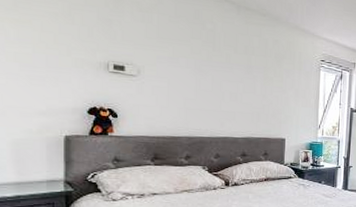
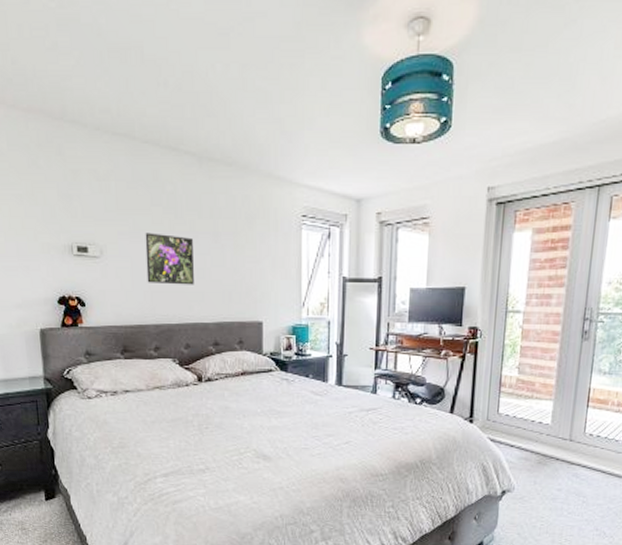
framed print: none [182,59,229,106] -> present [145,232,194,285]

